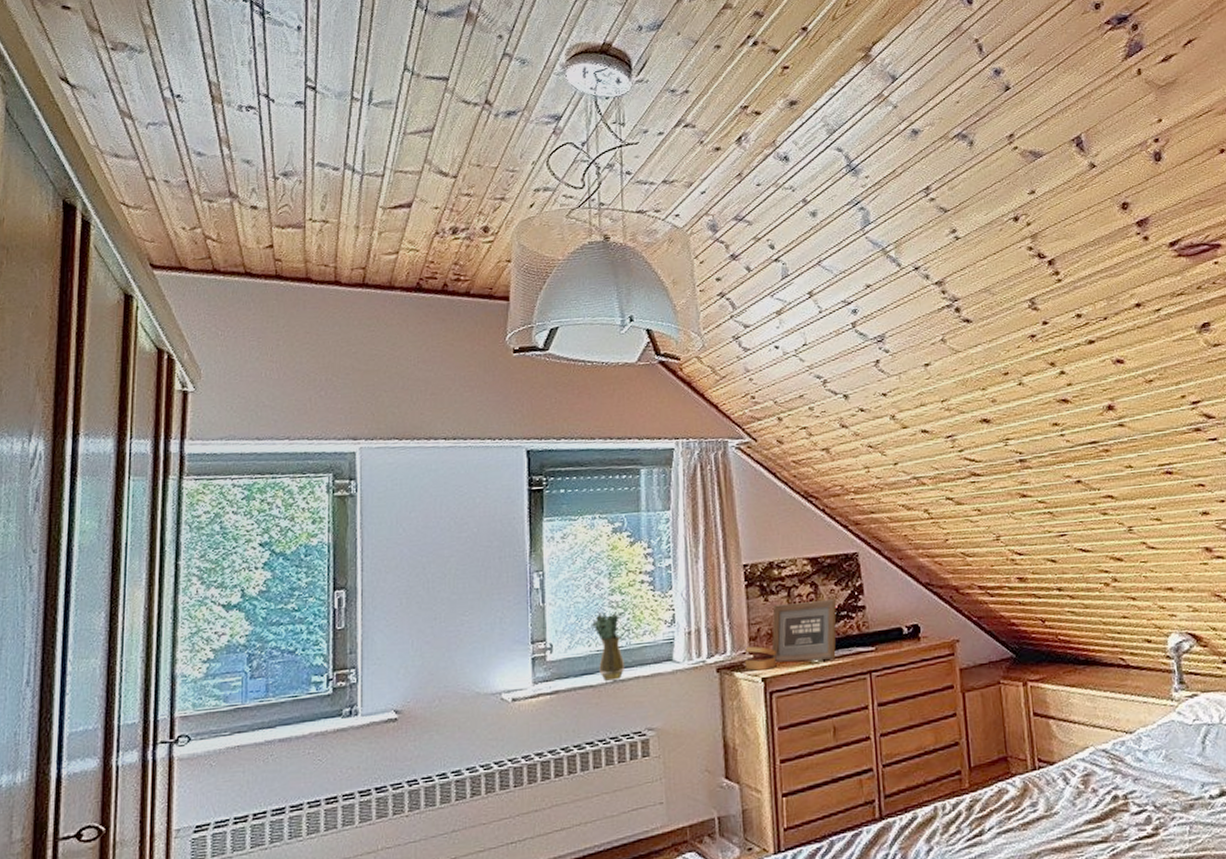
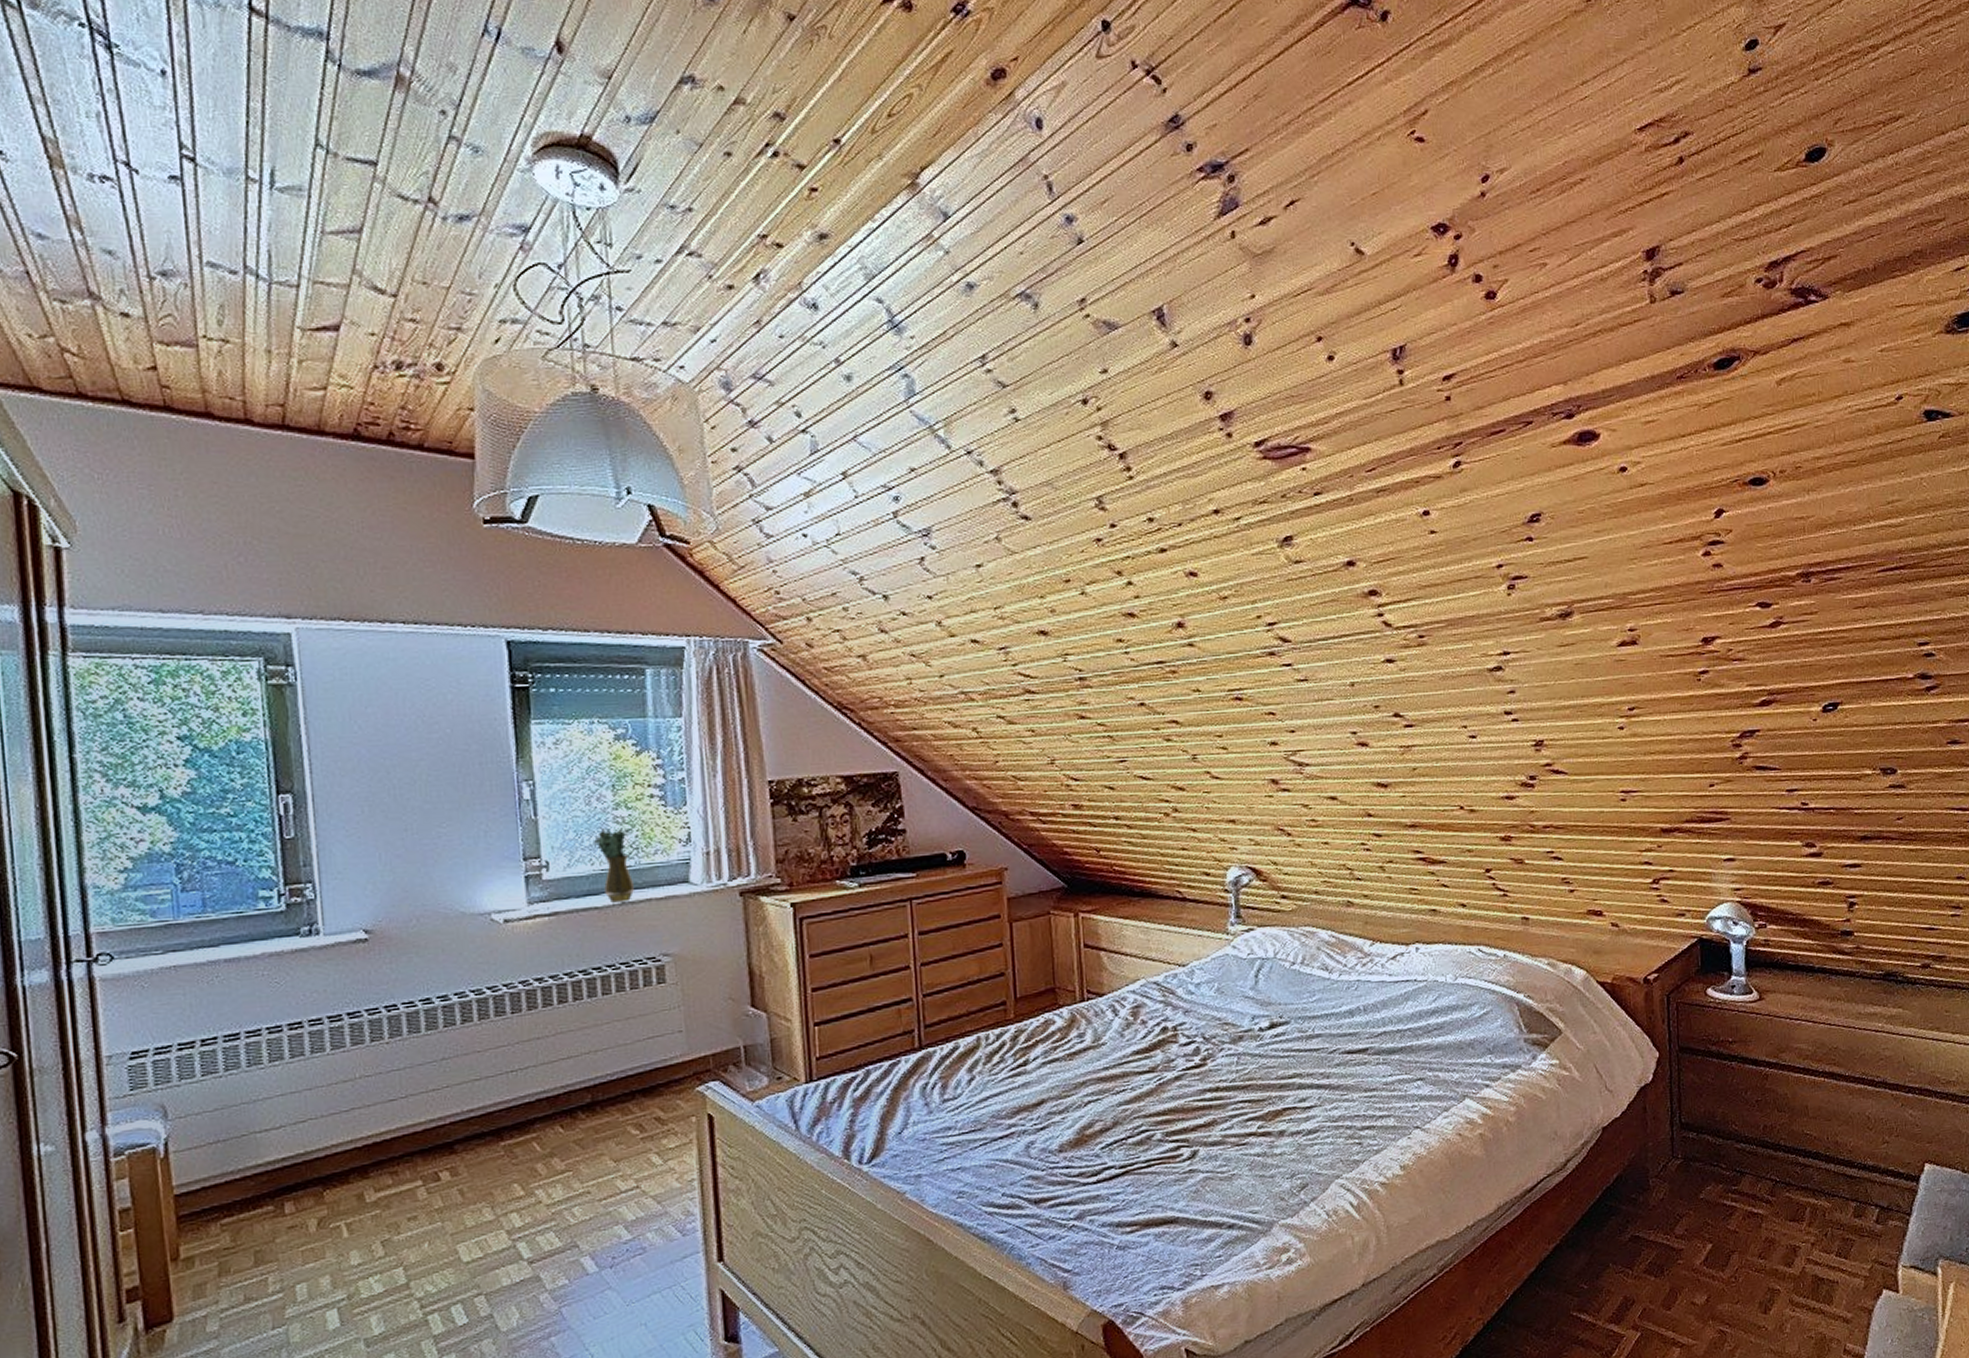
jewelry box: present [744,646,777,671] -> none [771,869,807,896]
picture frame: present [771,599,837,663] -> none [801,822,874,888]

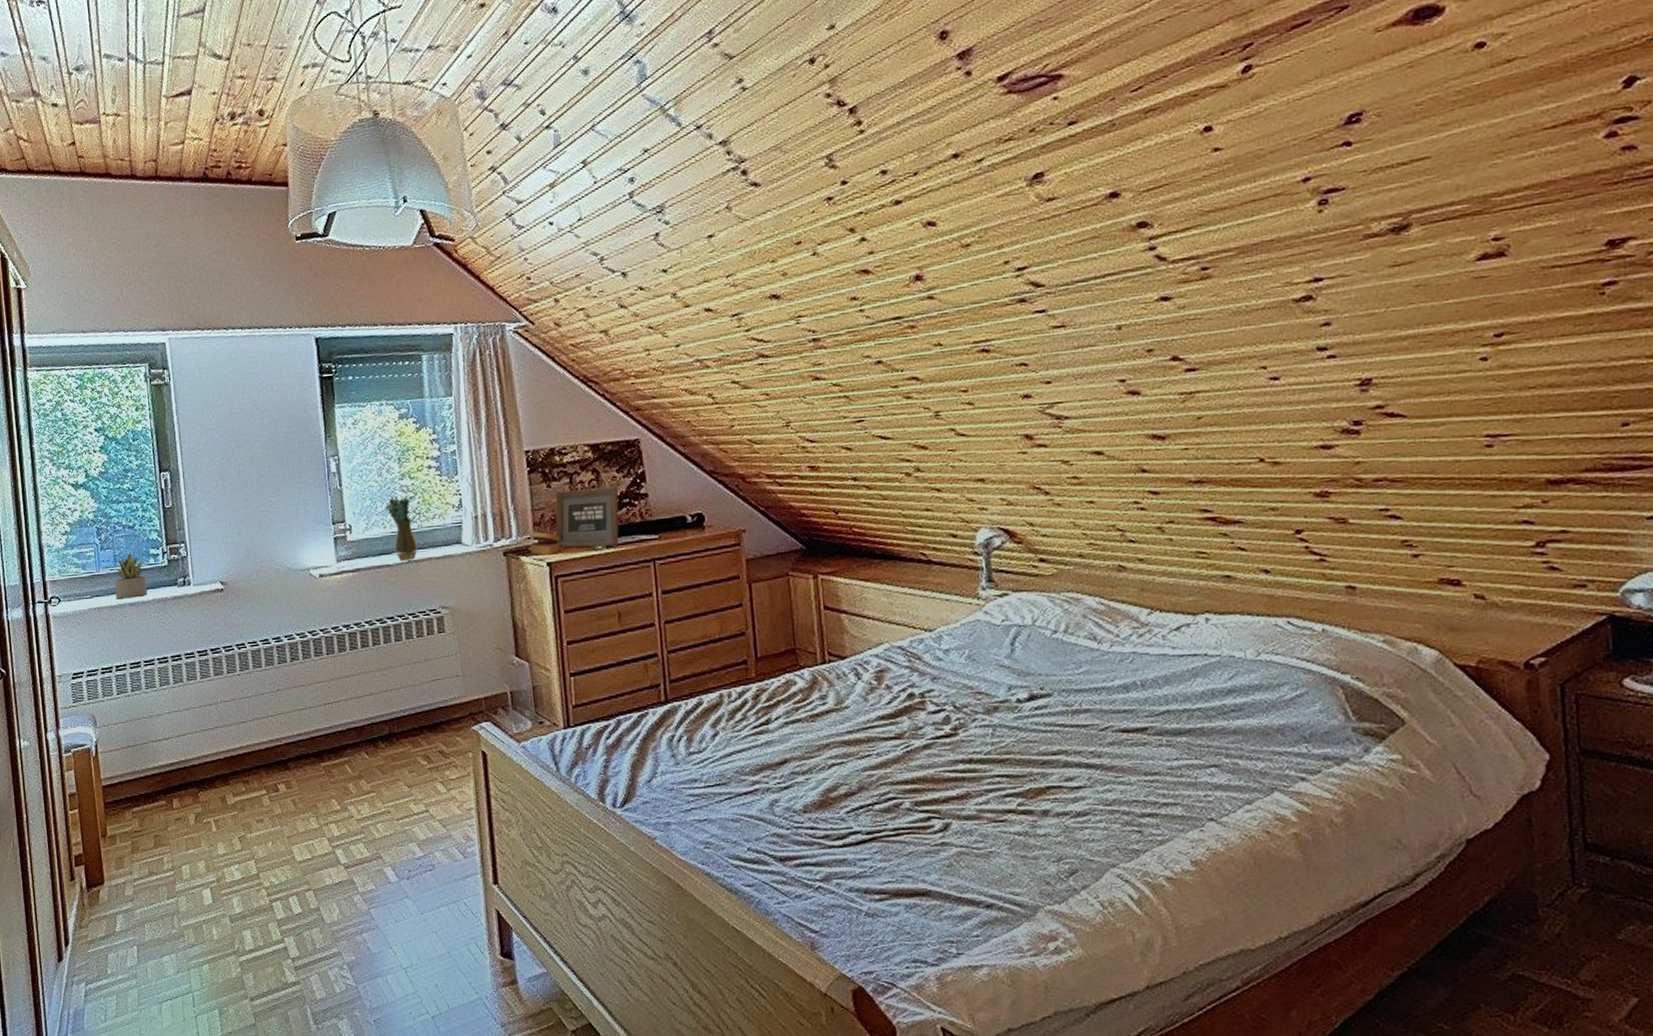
succulent plant: none [202,896,254,955] -> present [114,553,148,599]
jewelry box: none [771,869,807,896] -> present [530,531,561,556]
picture frame: none [801,822,874,888] -> present [555,487,619,548]

